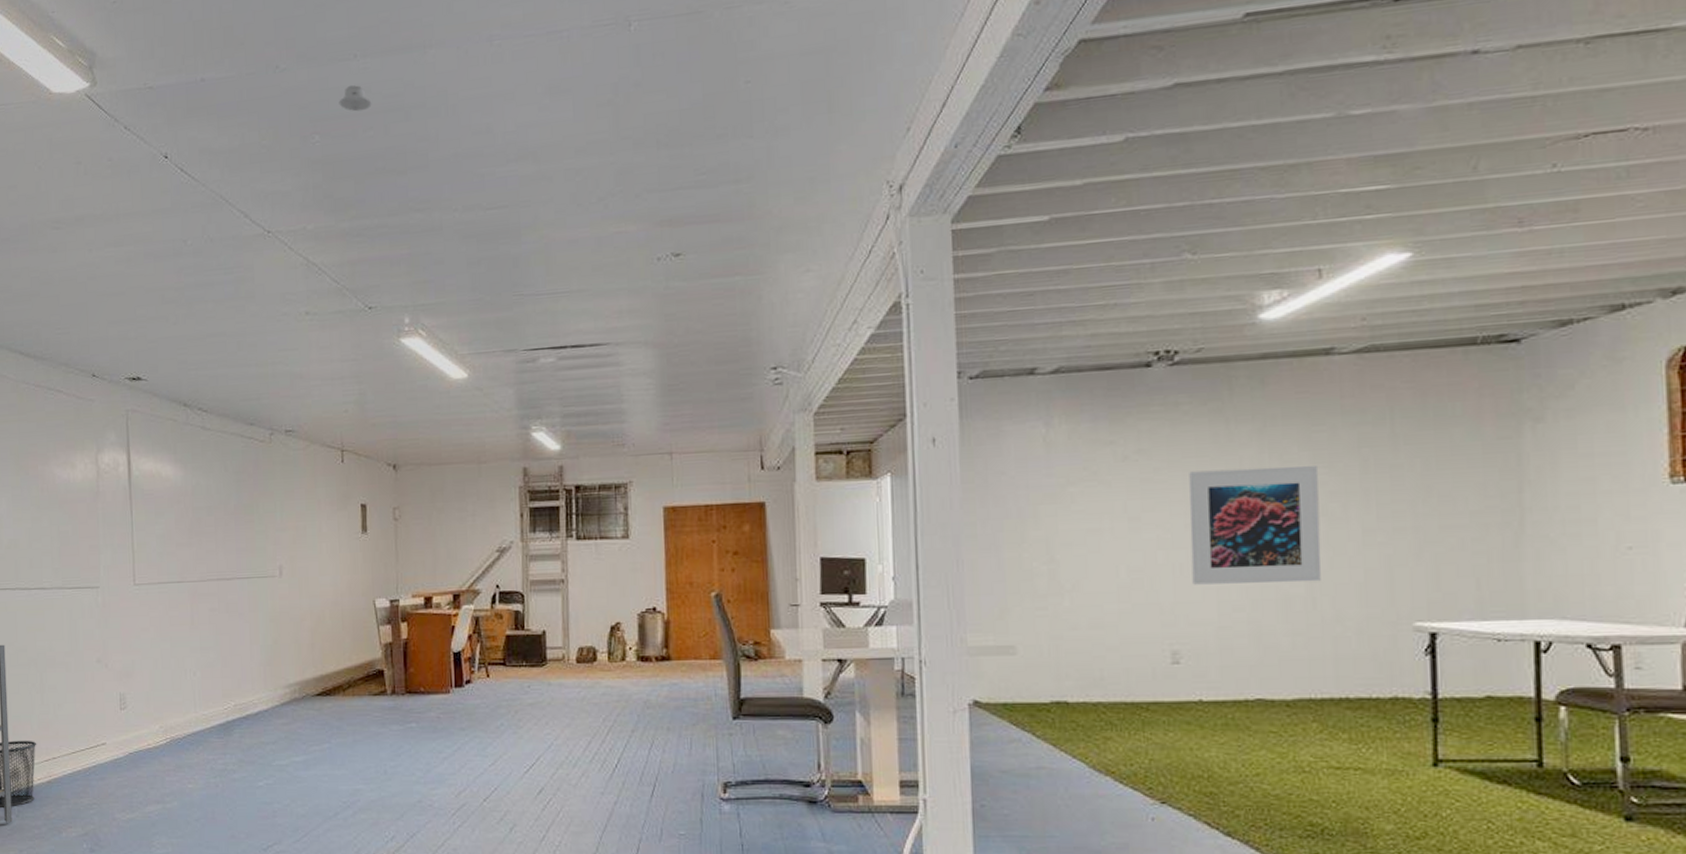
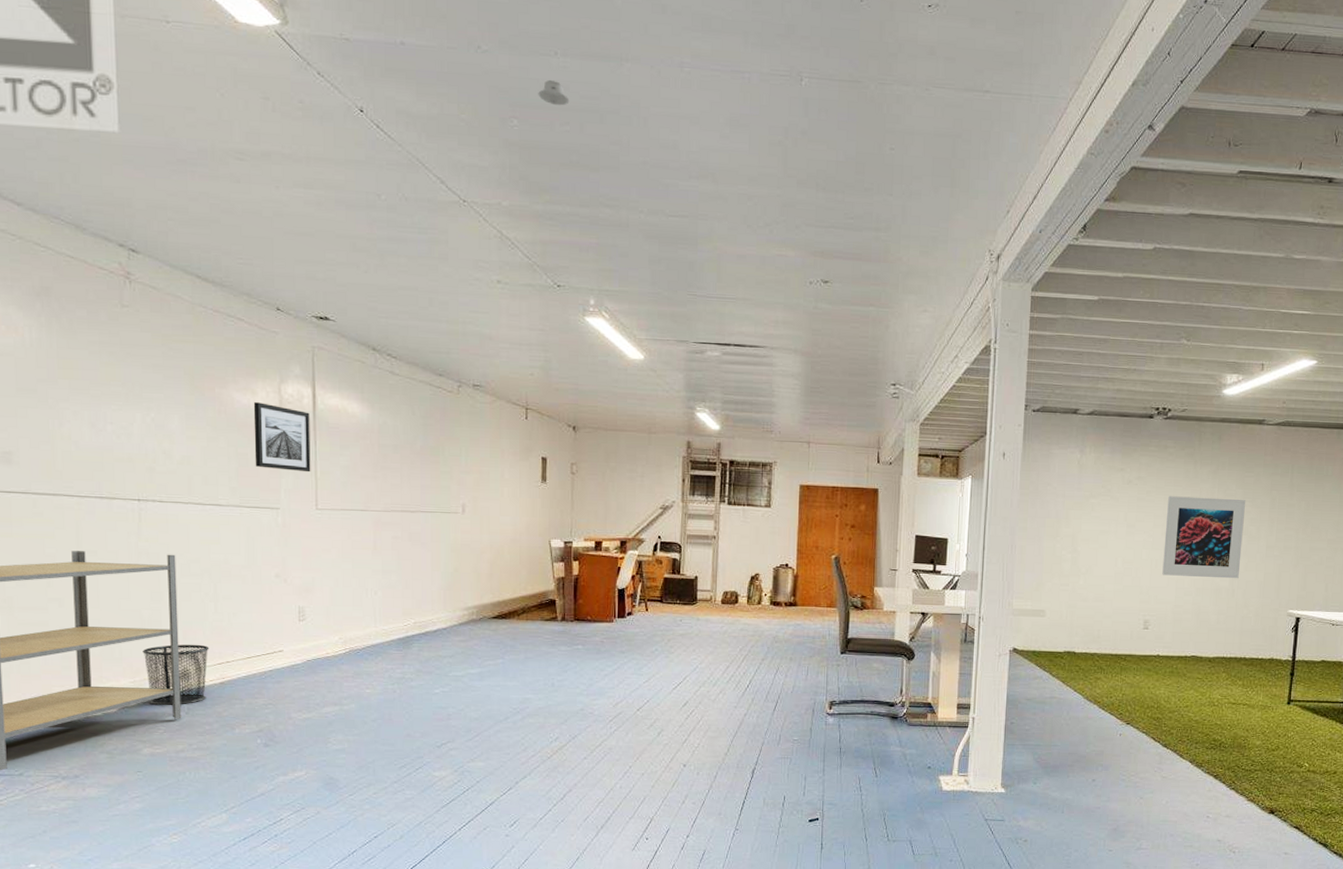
wall art: none [73,475,128,546] -> present [253,402,311,473]

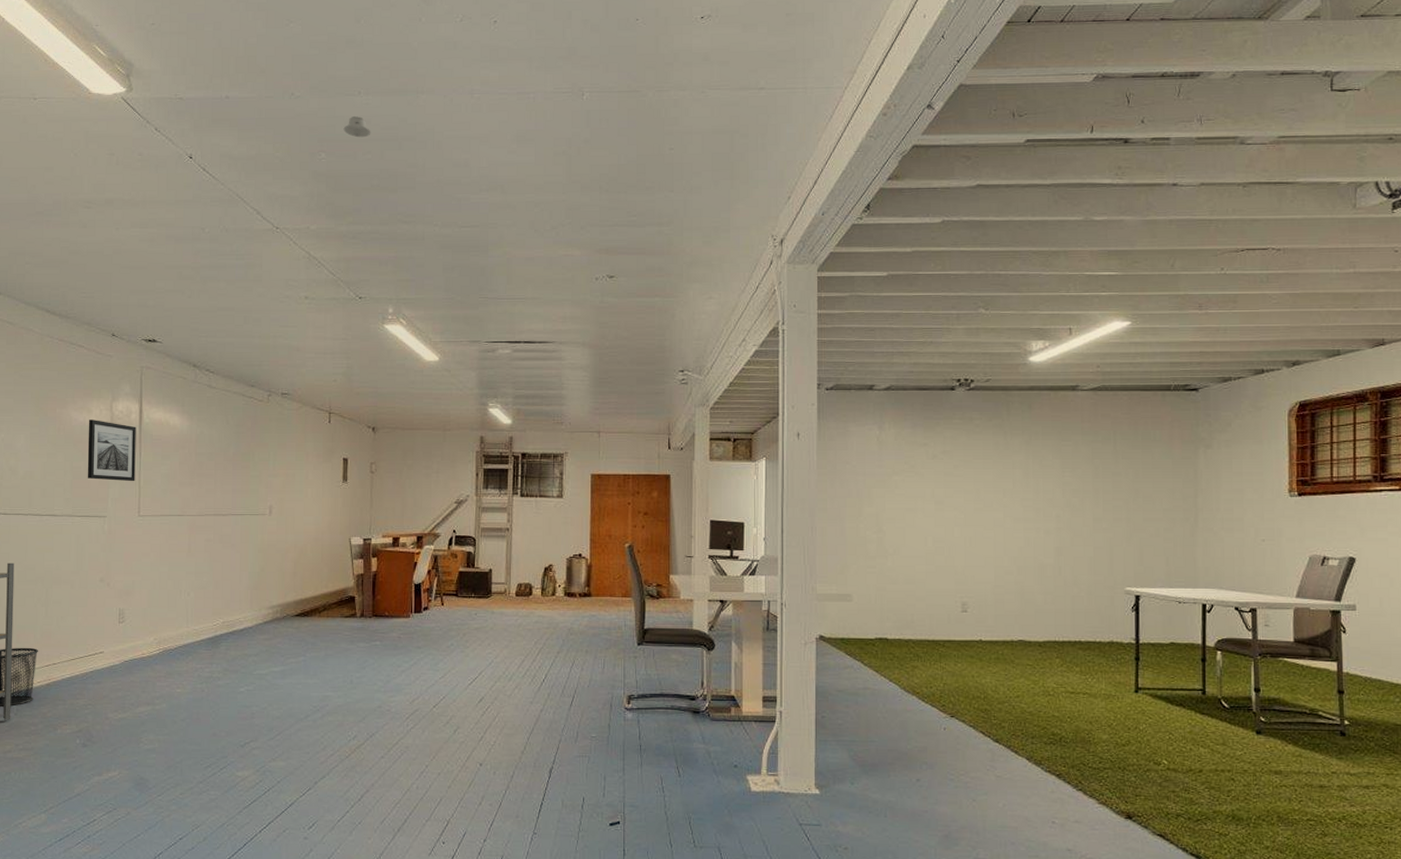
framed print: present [1162,496,1245,579] -> none [977,469,1066,555]

